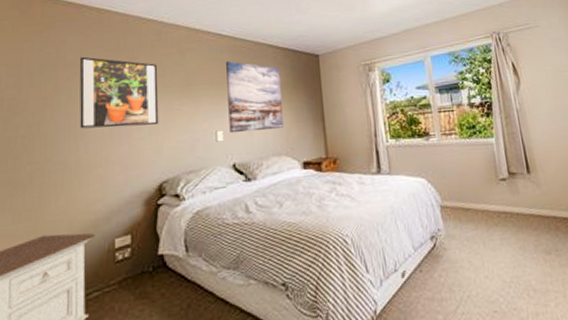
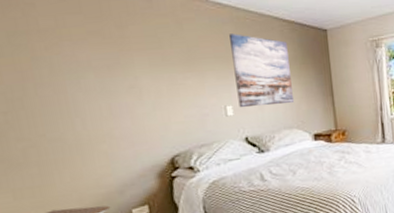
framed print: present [80,56,159,129] -> none [57,23,163,104]

